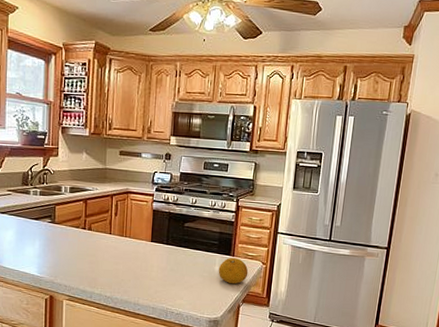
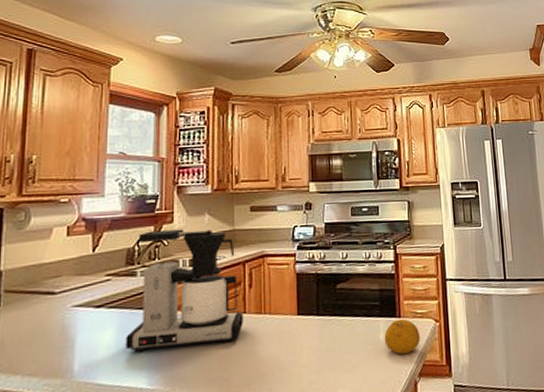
coffee maker: none [22,161,109,254] -> present [125,229,243,353]

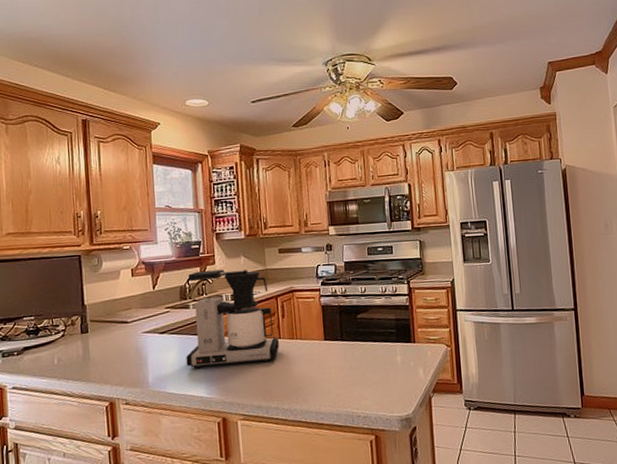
fruit: present [384,318,421,355] -> none [401,344,434,374]

